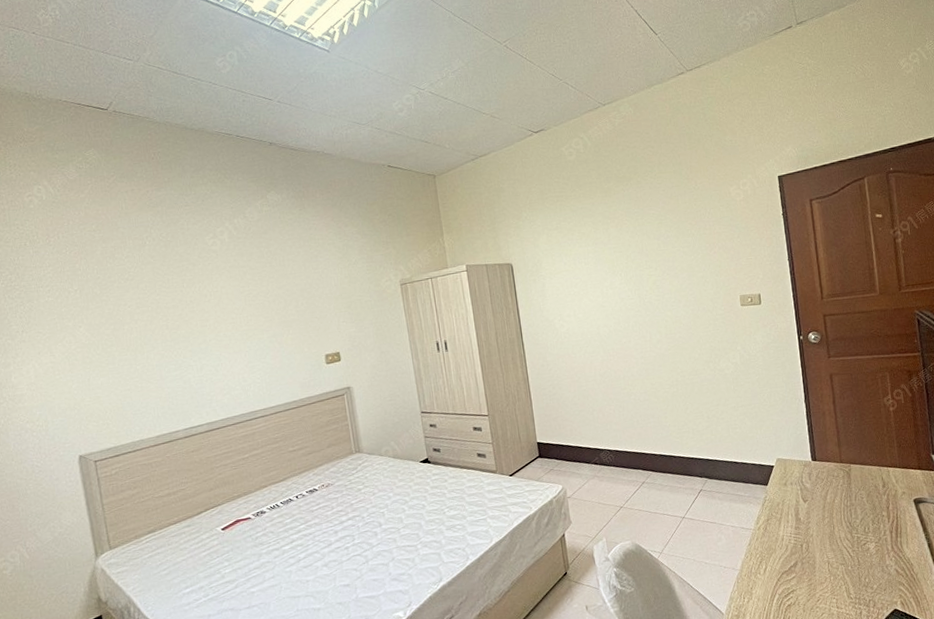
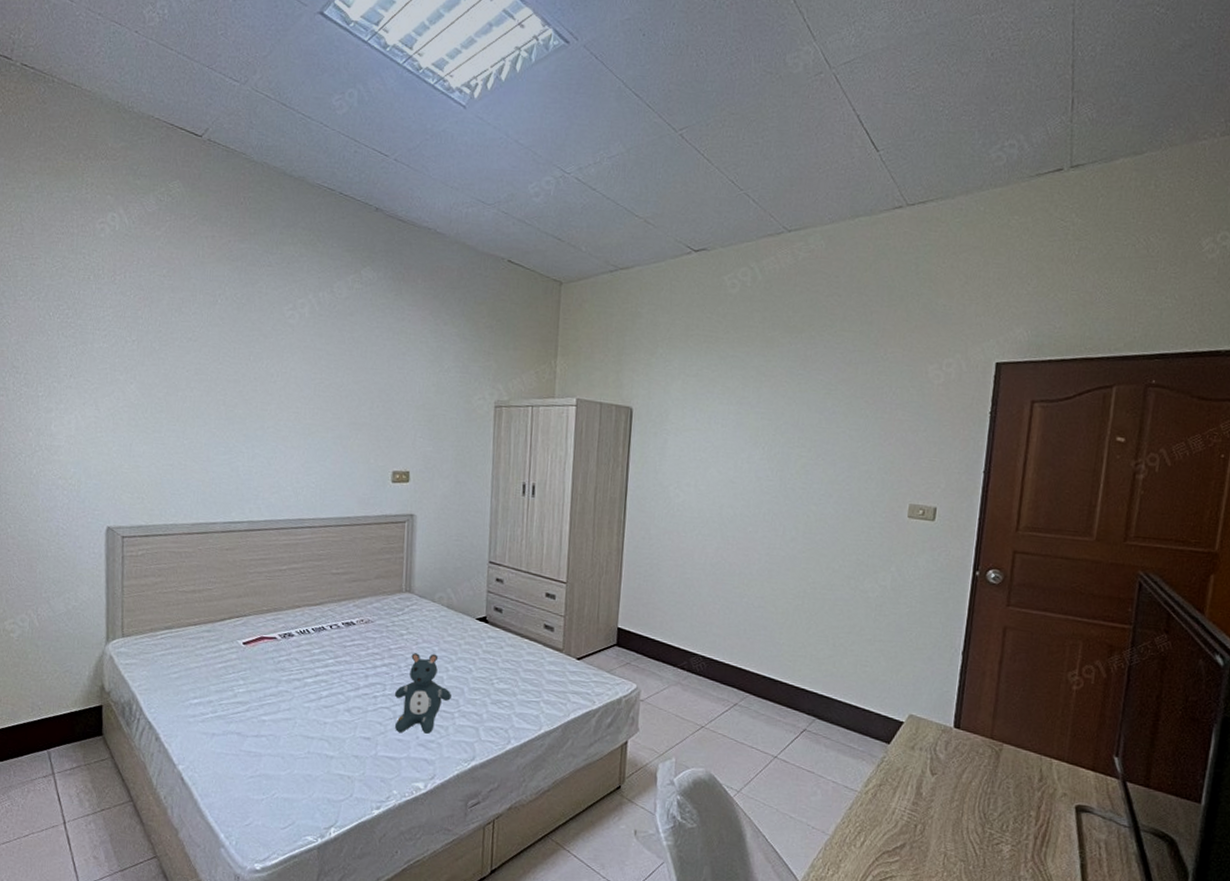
stuffed animal: none [362,499,412,573] -> present [394,653,451,734]

